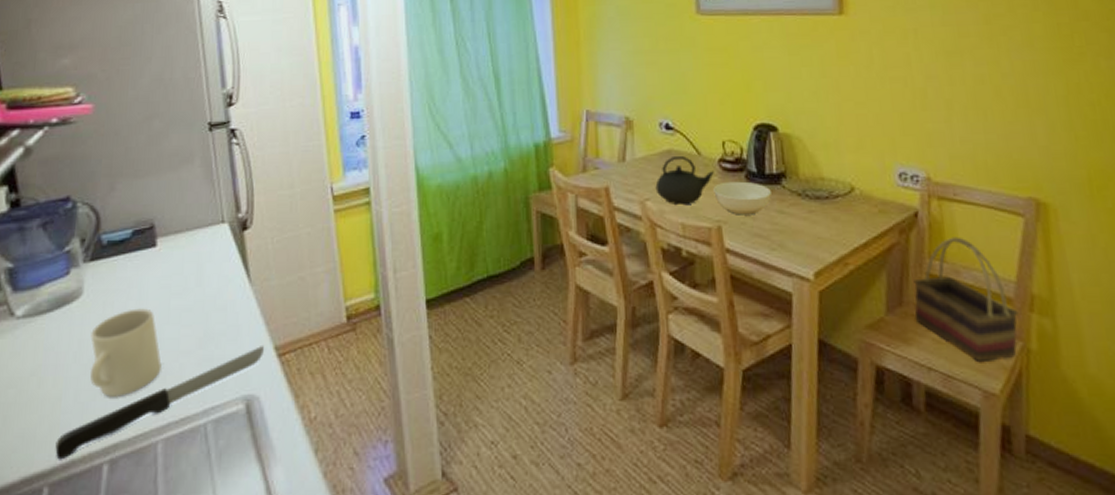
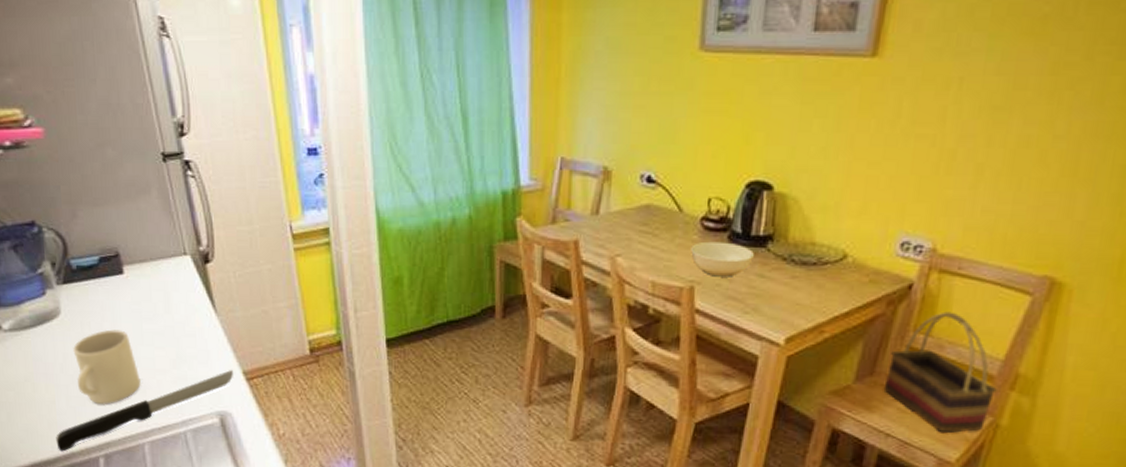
teapot: present [655,156,714,206] -> none [628,212,694,264]

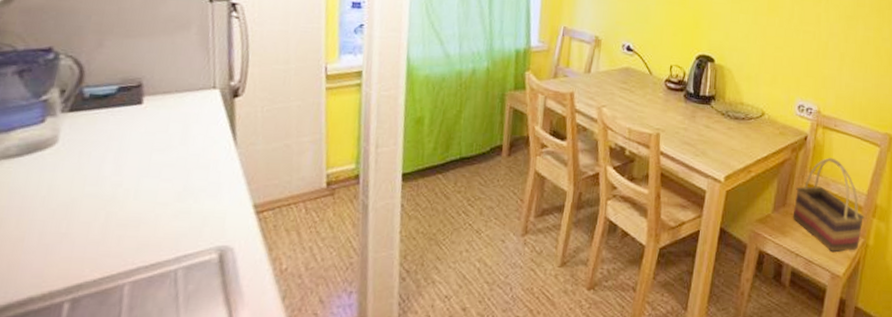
kitchen knife: present [56,370,233,452] -> none [12,203,243,297]
cup: present [73,329,141,405] -> none [58,160,137,242]
bowl: present [691,241,755,277] -> none [657,98,703,127]

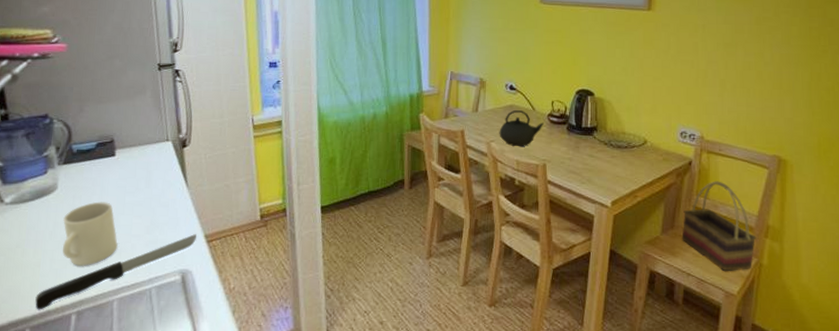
kitchen knife: none [12,203,243,297] -> present [35,234,196,310]
cup: none [58,160,137,242] -> present [62,201,118,267]
teapot: none [611,73,660,114] -> present [499,110,544,147]

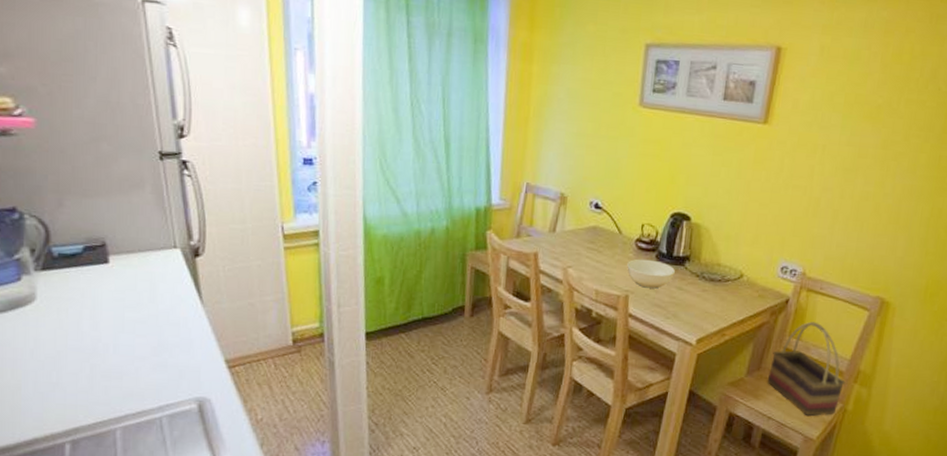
kitchen knife: present [35,234,196,310] -> none [18,358,215,438]
cup: present [62,201,118,267] -> none [46,316,118,391]
teapot: present [499,110,544,147] -> none [578,232,630,275]
bowl: none [542,131,586,157] -> present [627,259,676,289]

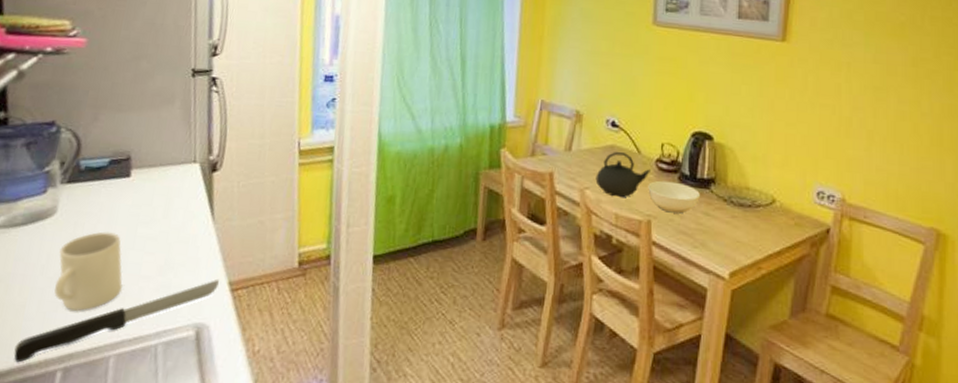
kitchen knife: none [18,358,215,438] -> present [14,280,219,363]
cup: none [46,316,118,391] -> present [54,231,123,312]
teapot: none [578,232,630,275] -> present [595,152,650,198]
woven basket: present [767,321,845,416] -> none [815,255,908,371]

